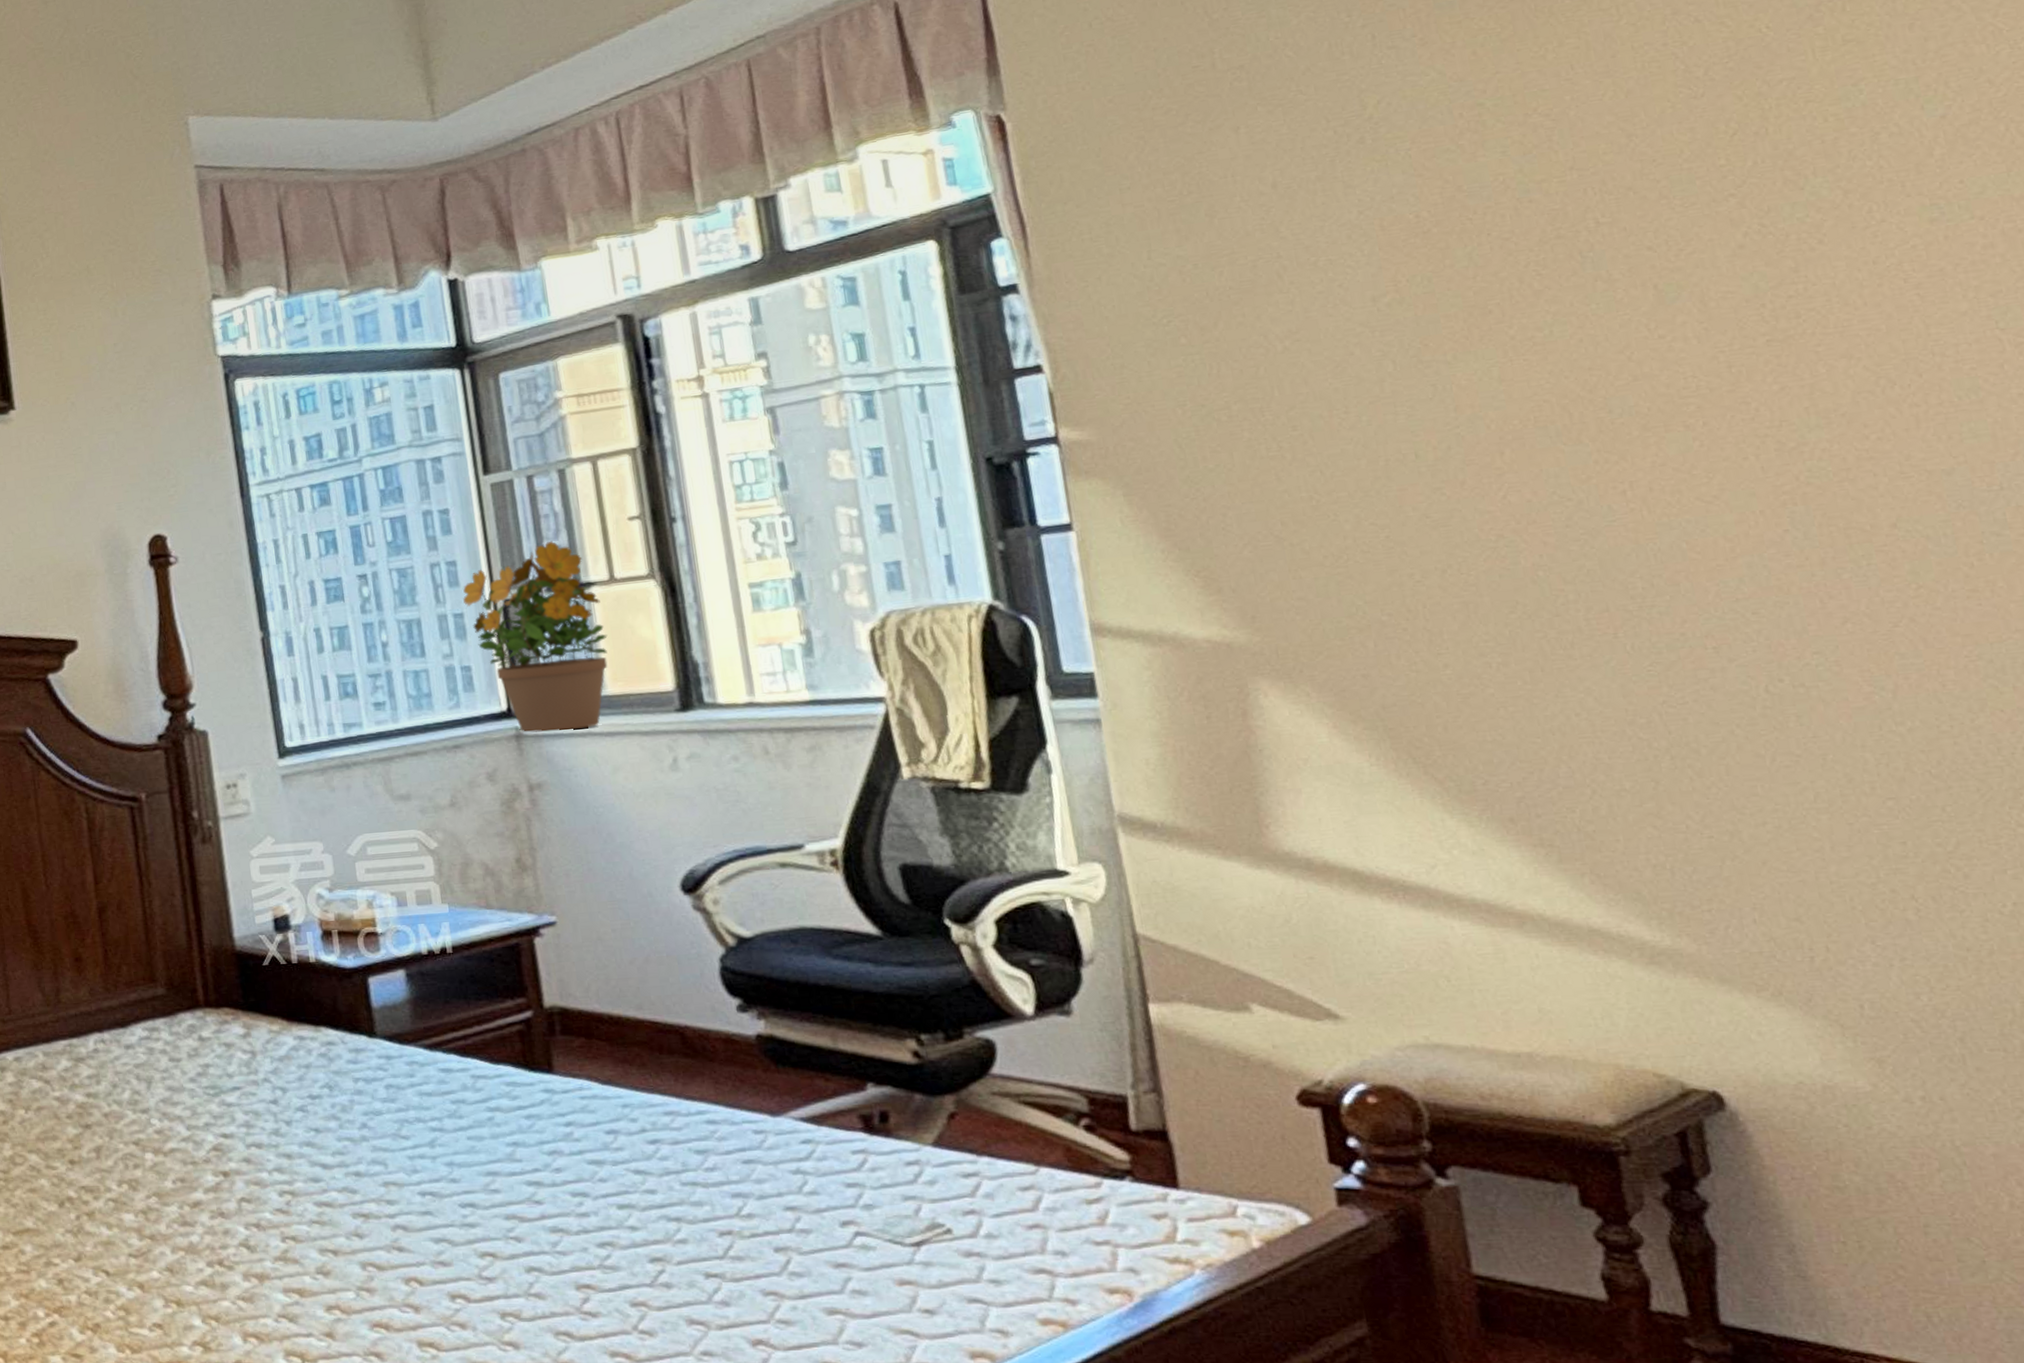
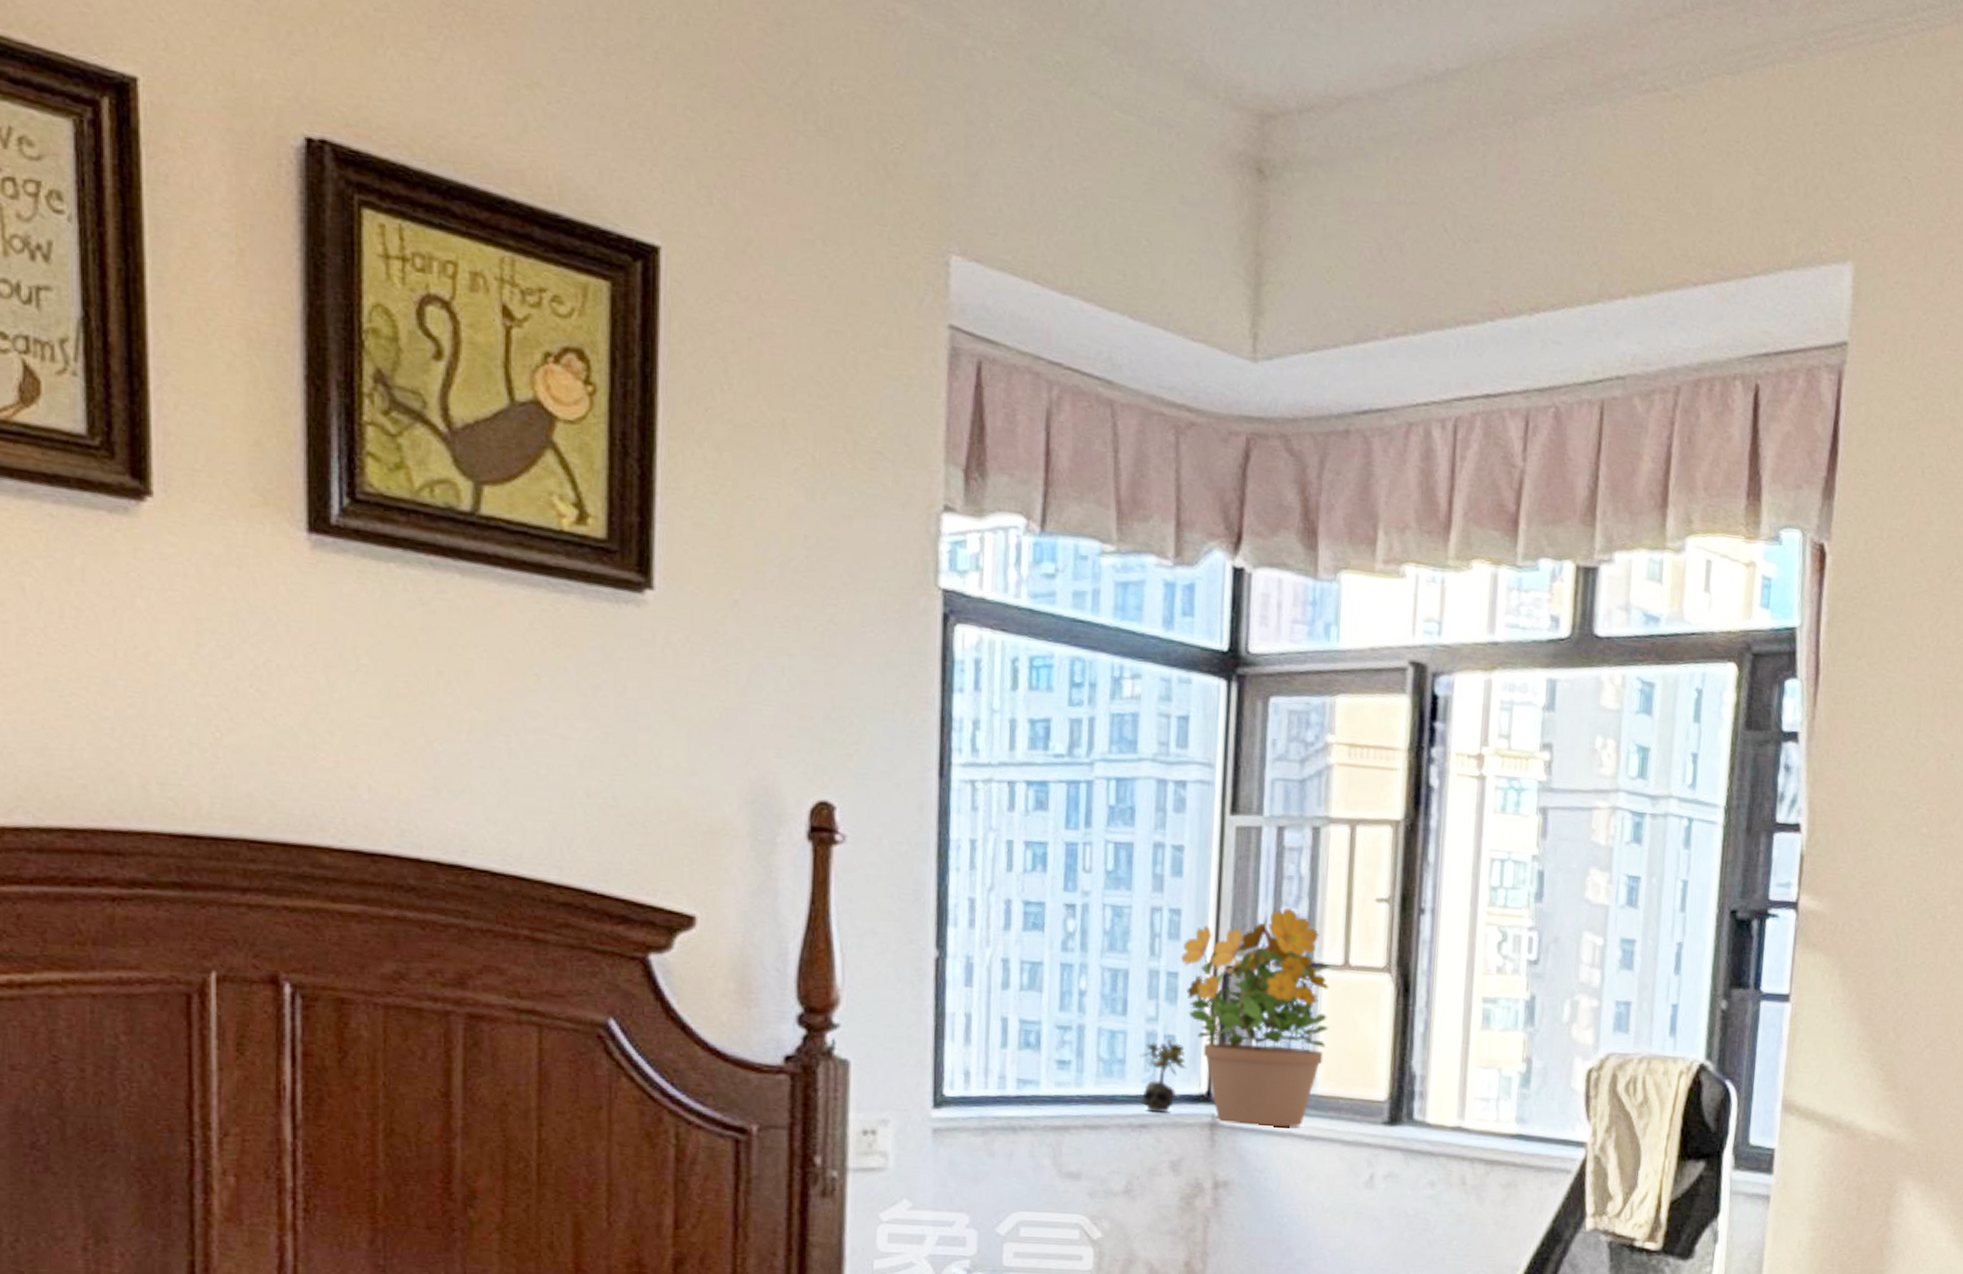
succulent plant: none [442,669,485,734] -> present [1139,1038,1187,1113]

